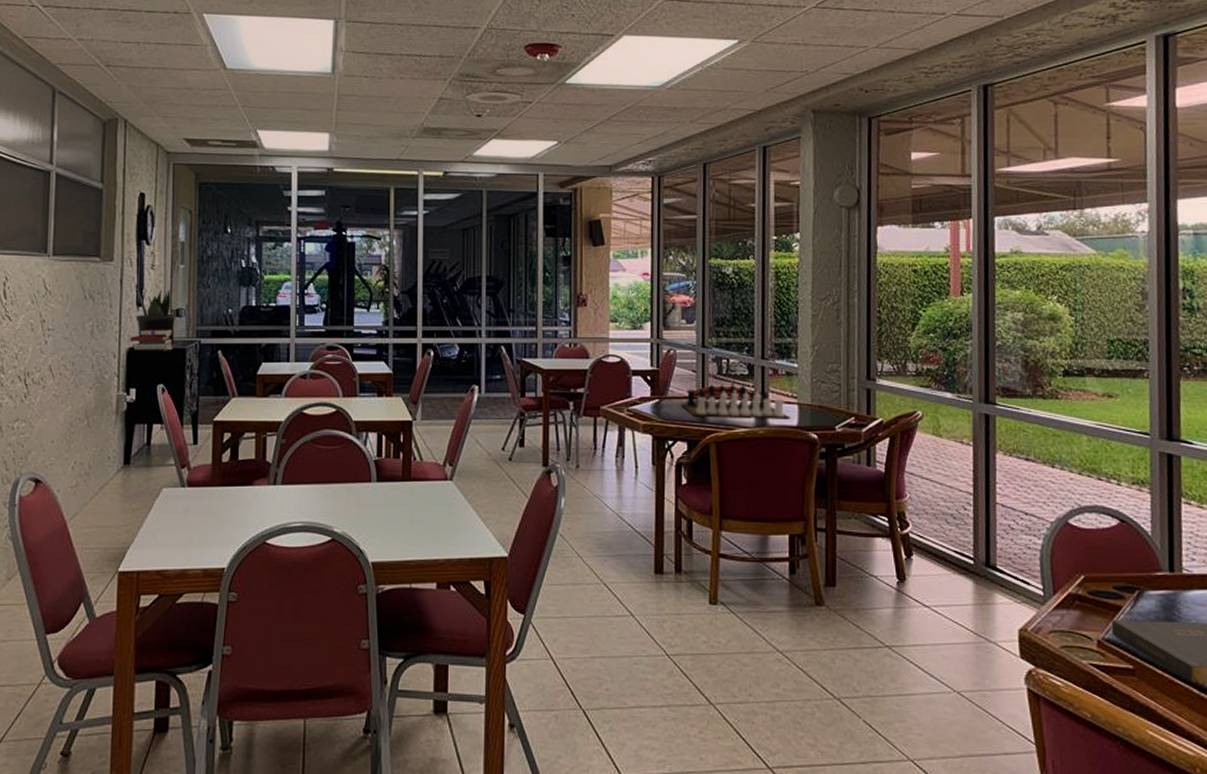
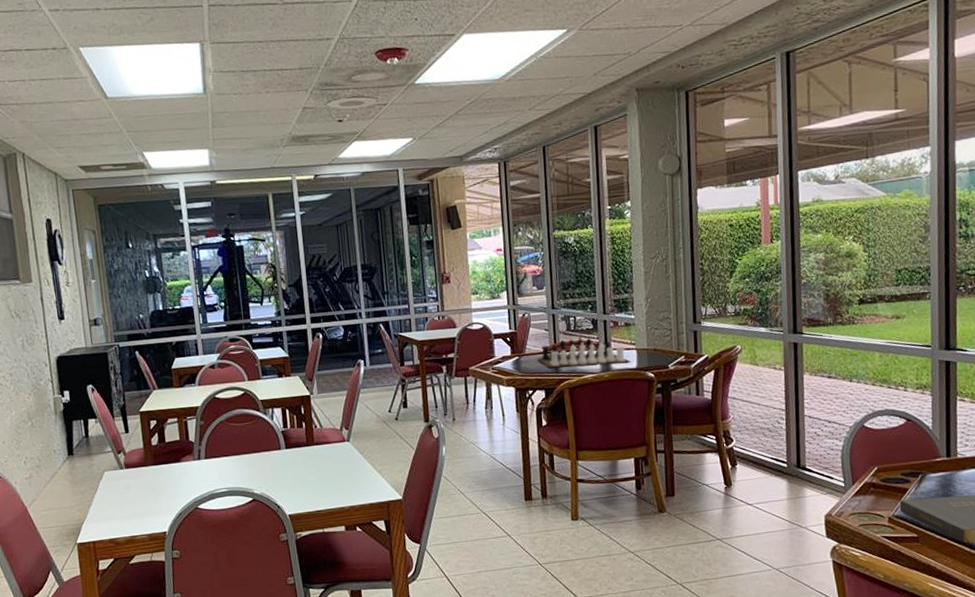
books: present [130,329,173,351] -> none [57,337,96,359]
planter: present [136,289,176,346] -> none [56,302,97,351]

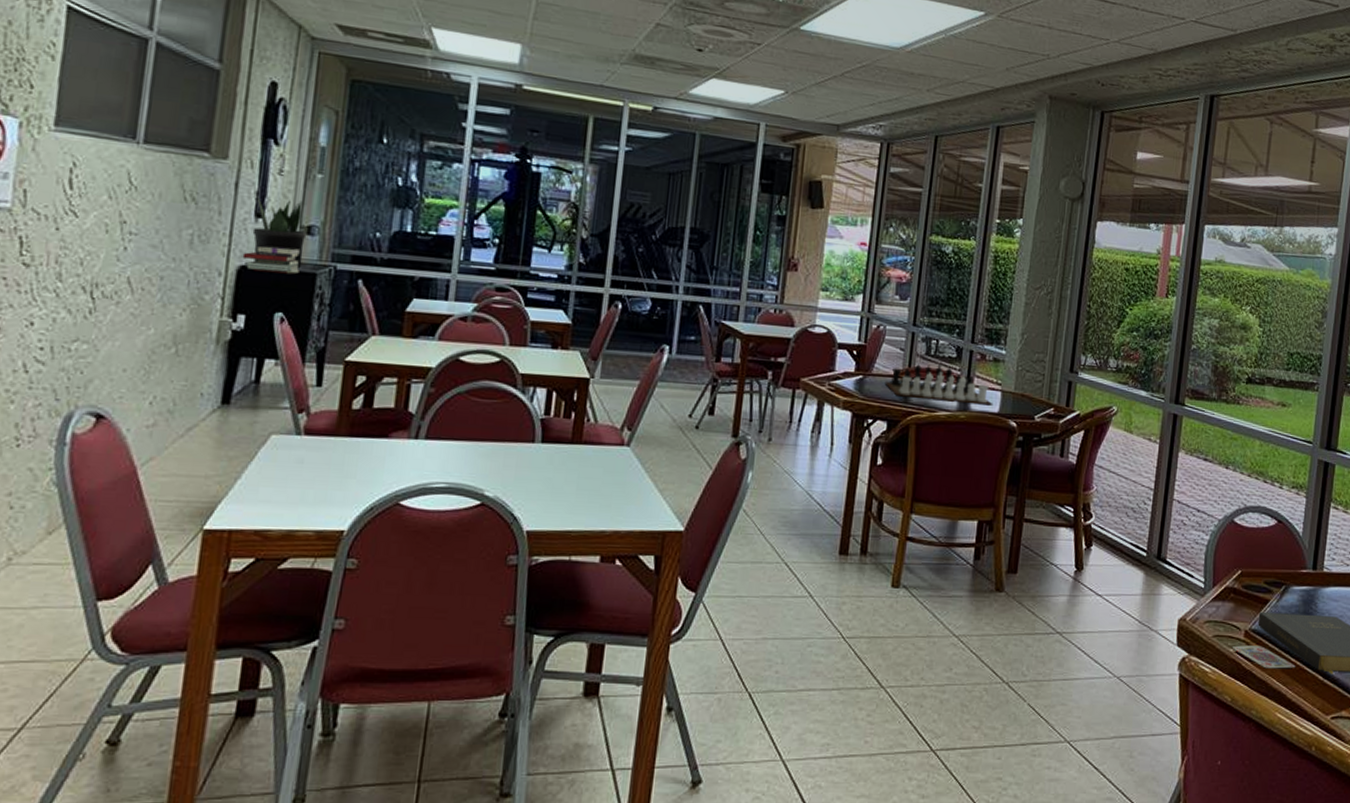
planter: none [56,302,97,351] -> present [252,197,307,269]
books: none [57,337,96,359] -> present [242,246,300,275]
playing card: none [878,528,942,547] -> present [1232,645,1296,669]

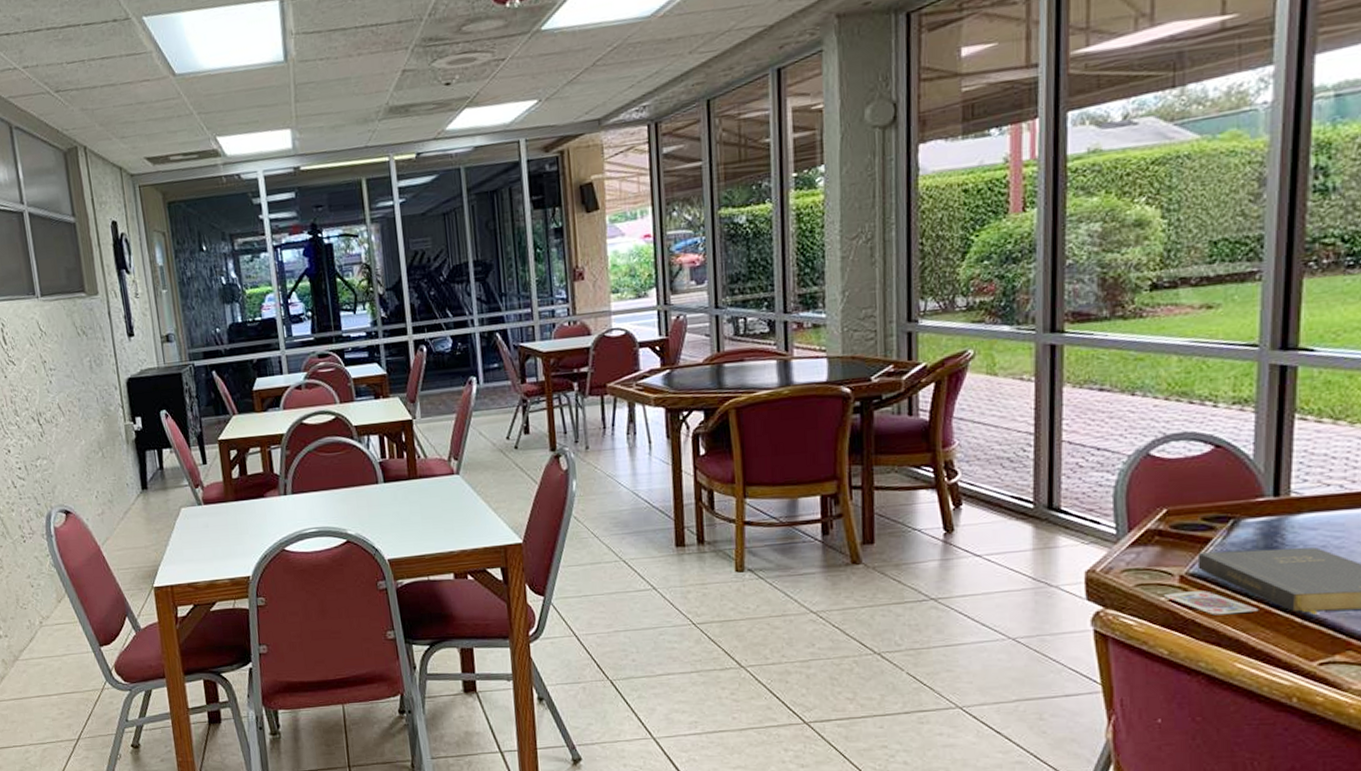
books: present [242,246,300,275] -> none [127,355,169,381]
planter: present [252,197,307,269] -> none [125,315,170,372]
chess set: present [884,364,993,406] -> none [694,342,820,384]

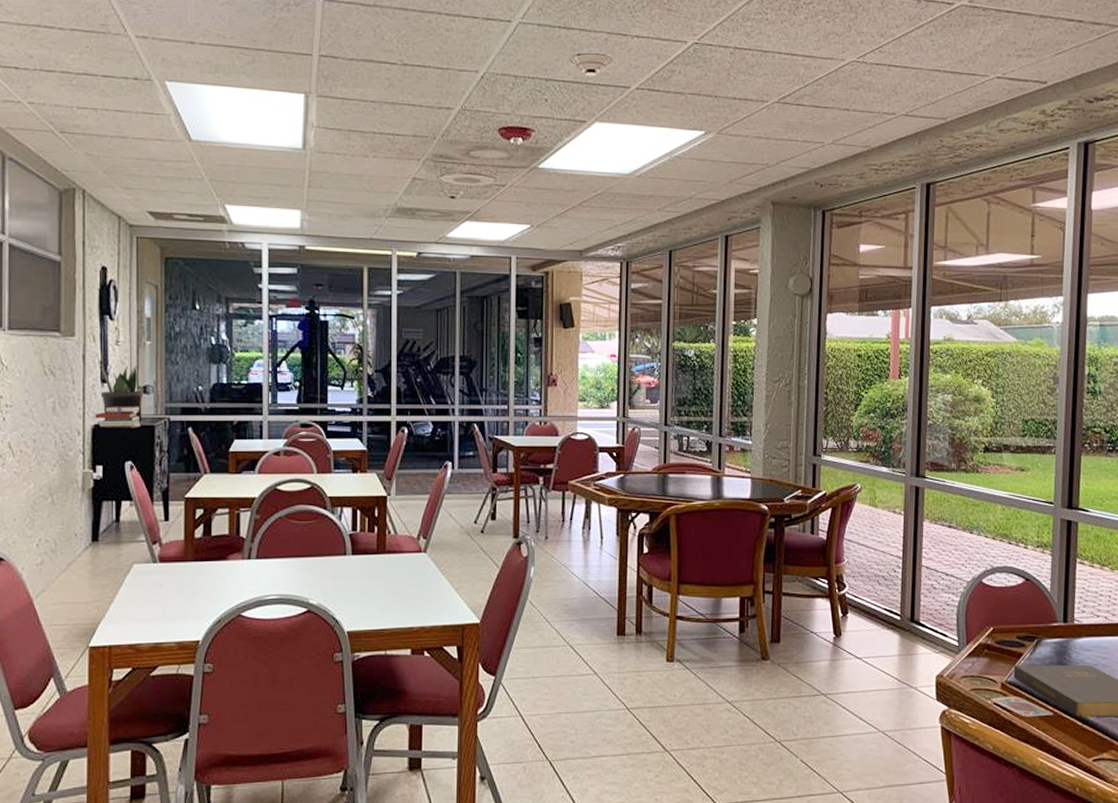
planter: none [125,315,170,372] -> present [100,365,144,423]
books: none [127,355,169,381] -> present [95,406,141,428]

